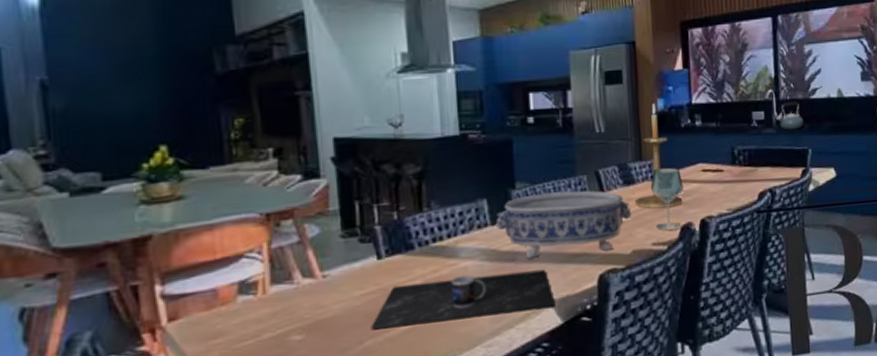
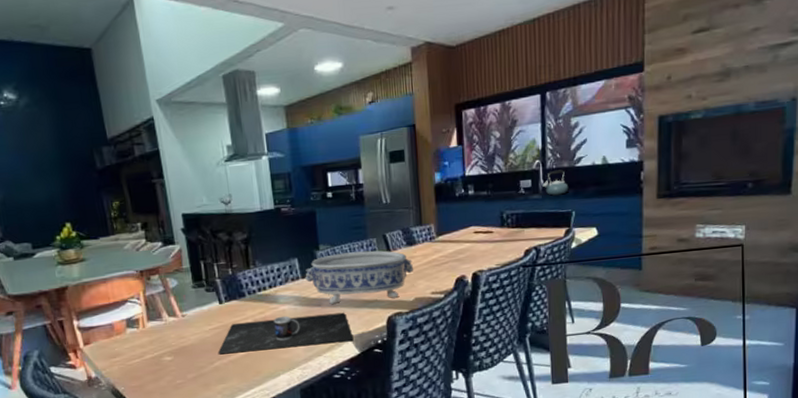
candlestick: present [634,103,683,209] -> none [416,177,457,265]
wine glass: present [650,167,684,231] -> none [429,230,458,283]

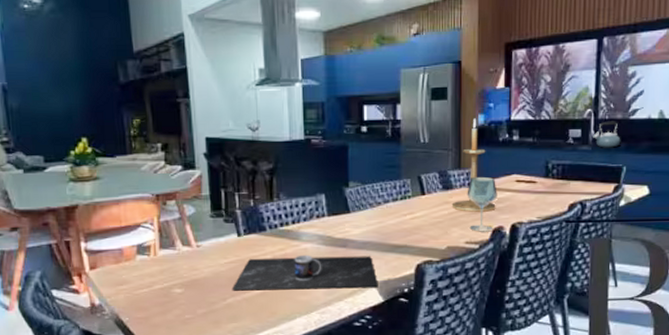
decorative bowl: present [305,250,414,304] -> none [331,192,449,246]
candlestick: none [416,177,457,265] -> present [451,118,496,212]
wine glass: none [429,230,458,283] -> present [467,176,497,232]

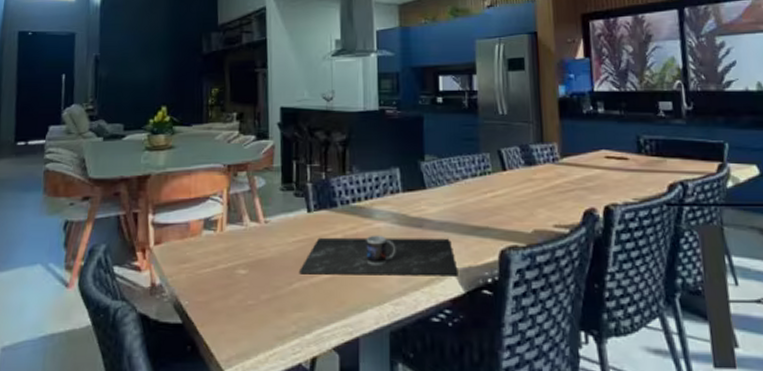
candlestick: present [451,118,496,212] -> none [536,89,585,191]
wine glass: present [467,176,497,232] -> none [552,151,586,214]
kettle: present [593,121,621,148] -> none [686,93,719,122]

